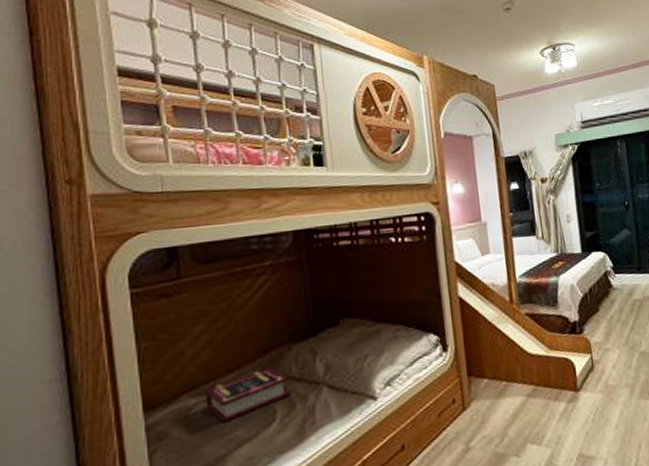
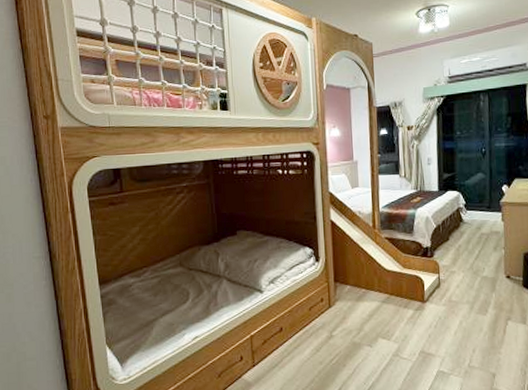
book: present [205,368,291,423] -> none [140,263,200,298]

